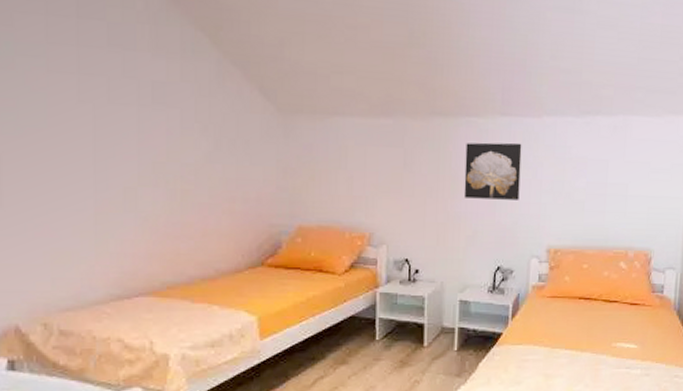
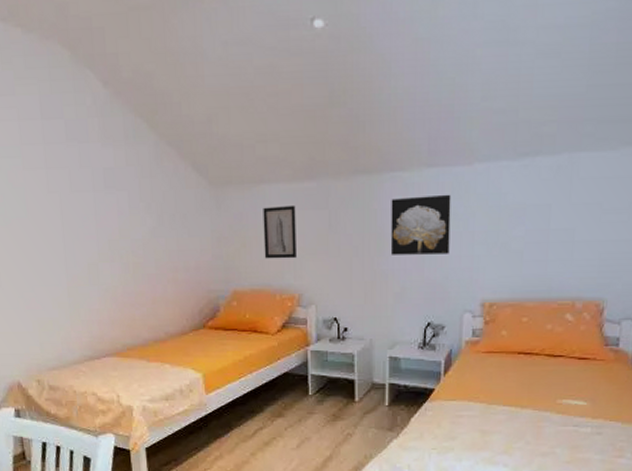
wall art: none [334,140,370,196] -> present [263,204,296,259]

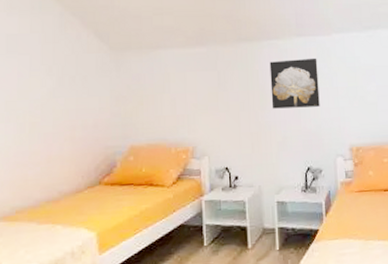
wall art: present [263,204,296,259] -> none [159,67,190,116]

